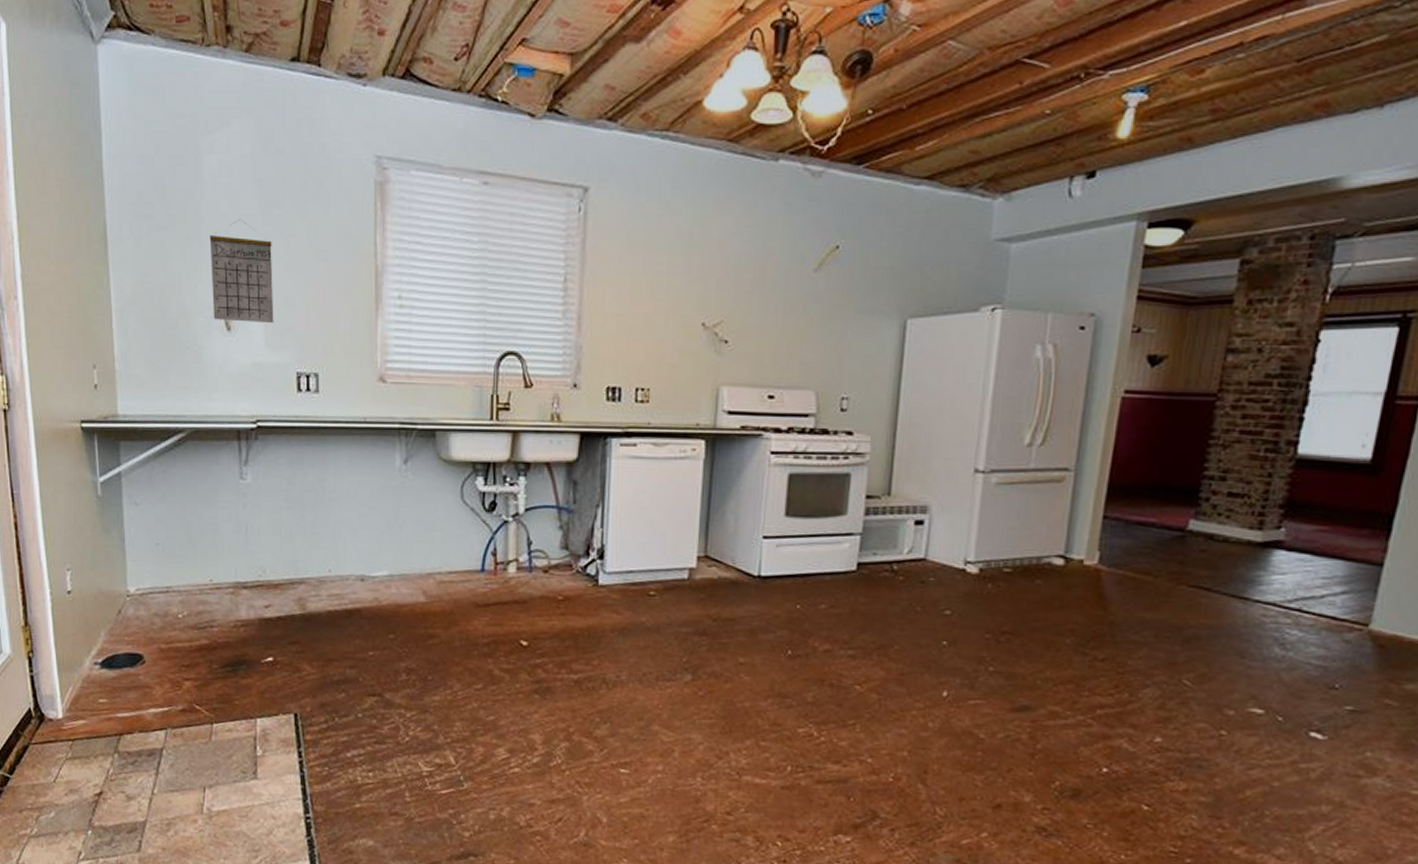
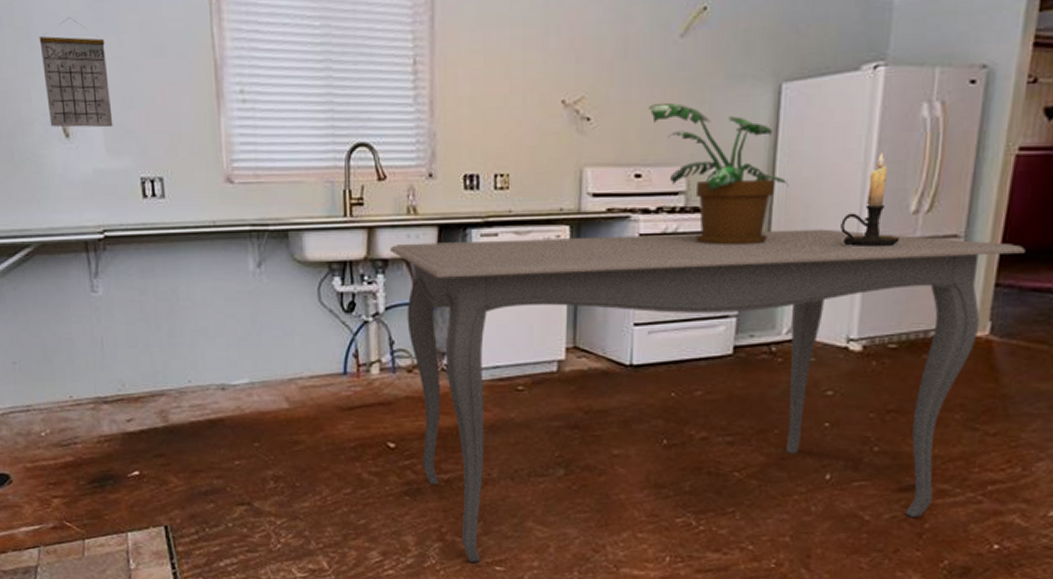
dining table: none [532,448,1131,764] -> present [389,229,1025,563]
potted plant: none [783,331,912,468] -> present [649,103,789,245]
candle holder: none [959,388,1015,477] -> present [840,152,900,248]

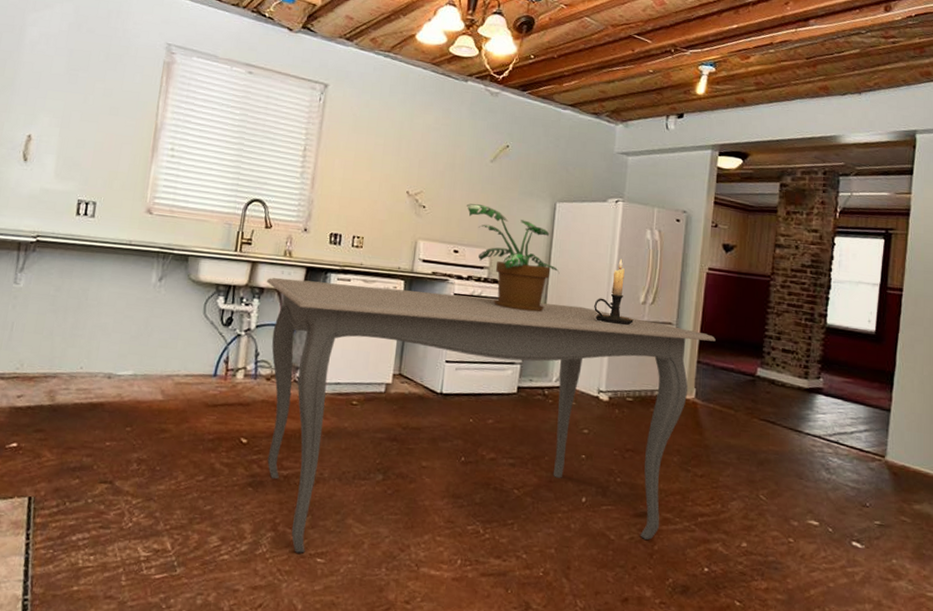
calendar: present [39,18,113,128] -> none [13,77,73,159]

